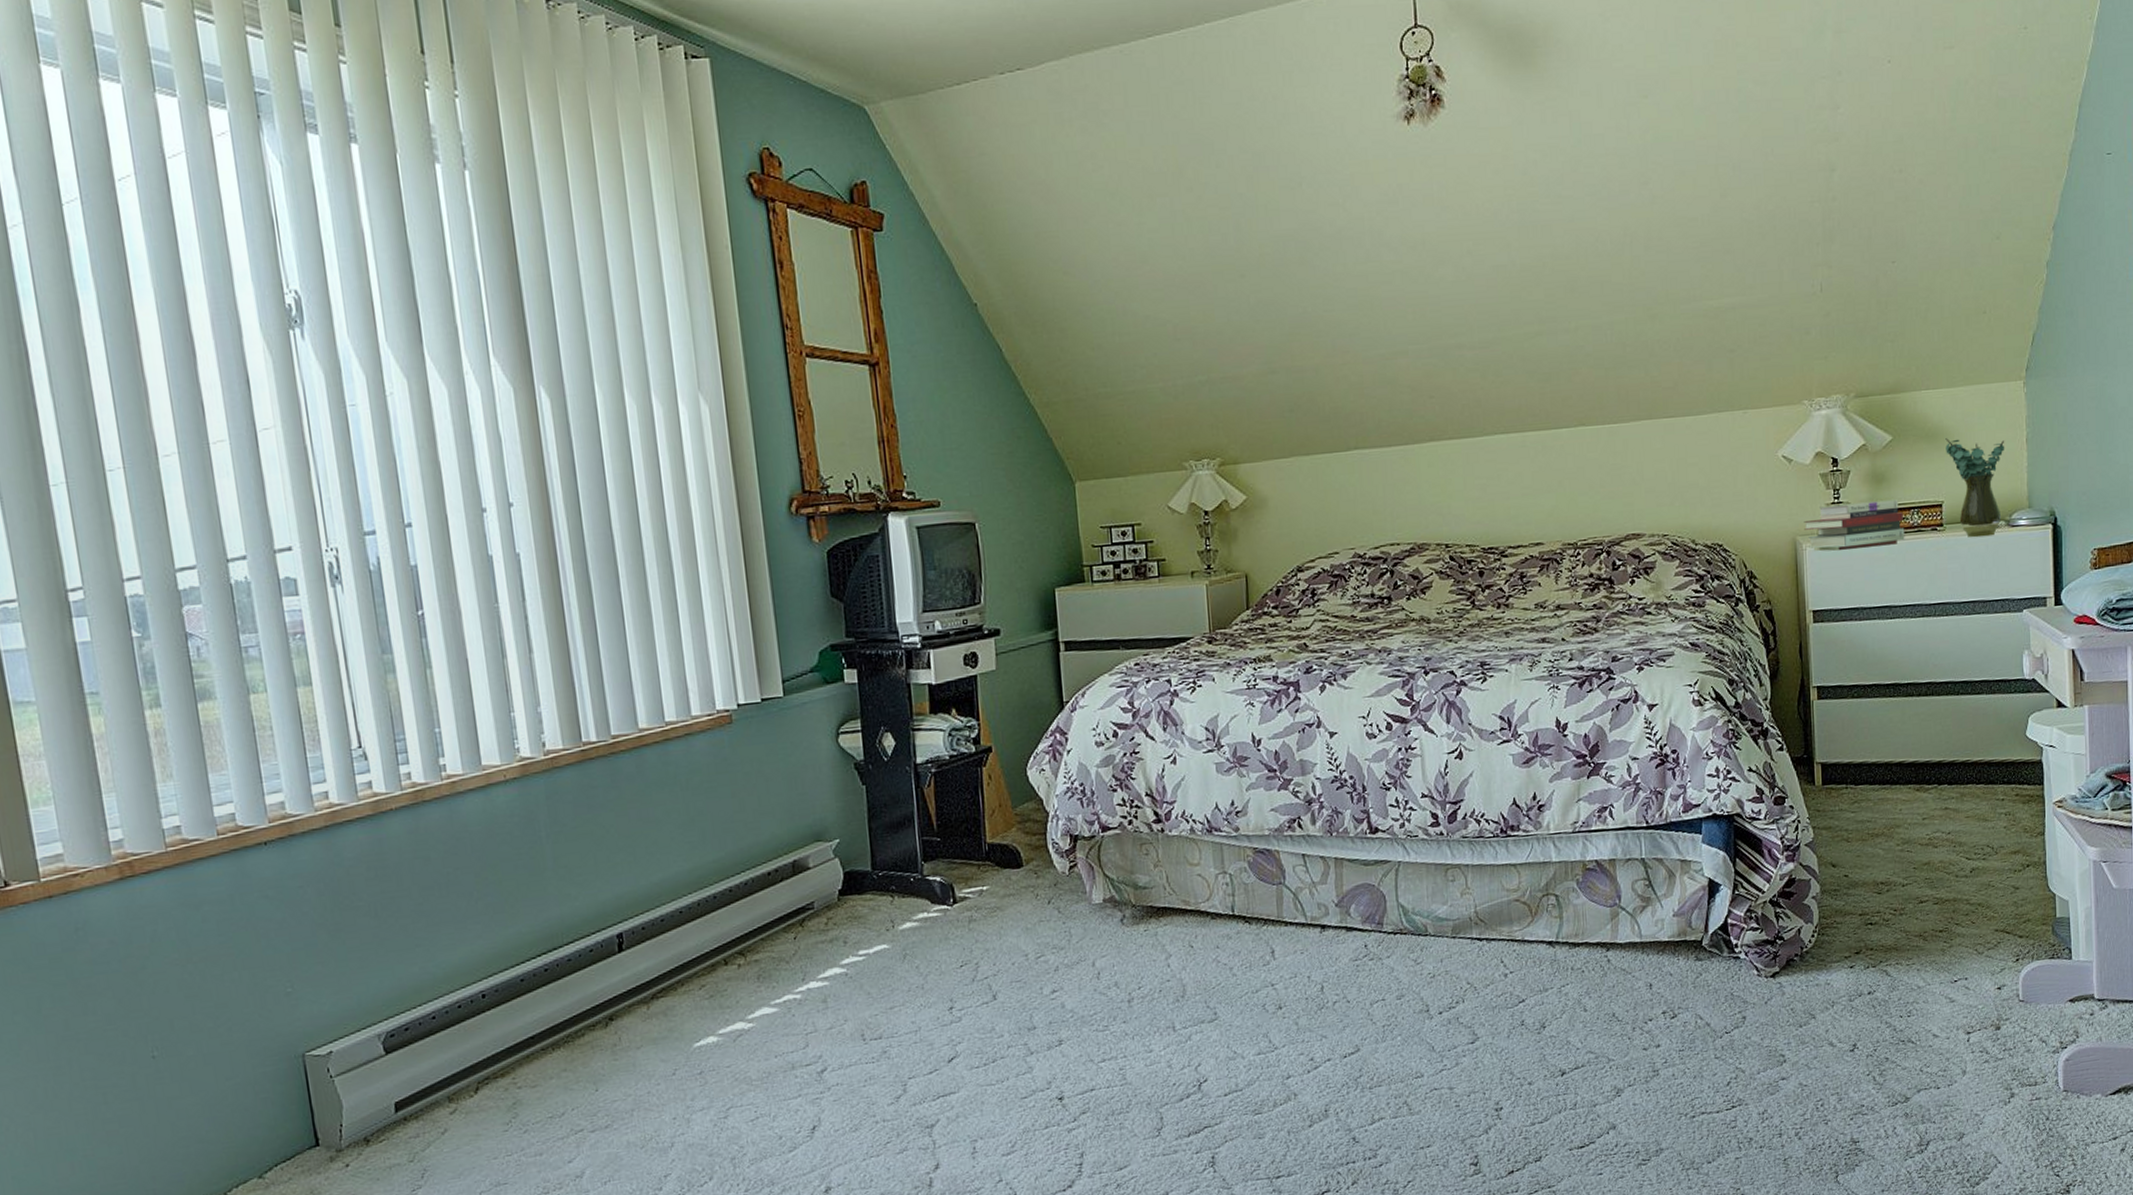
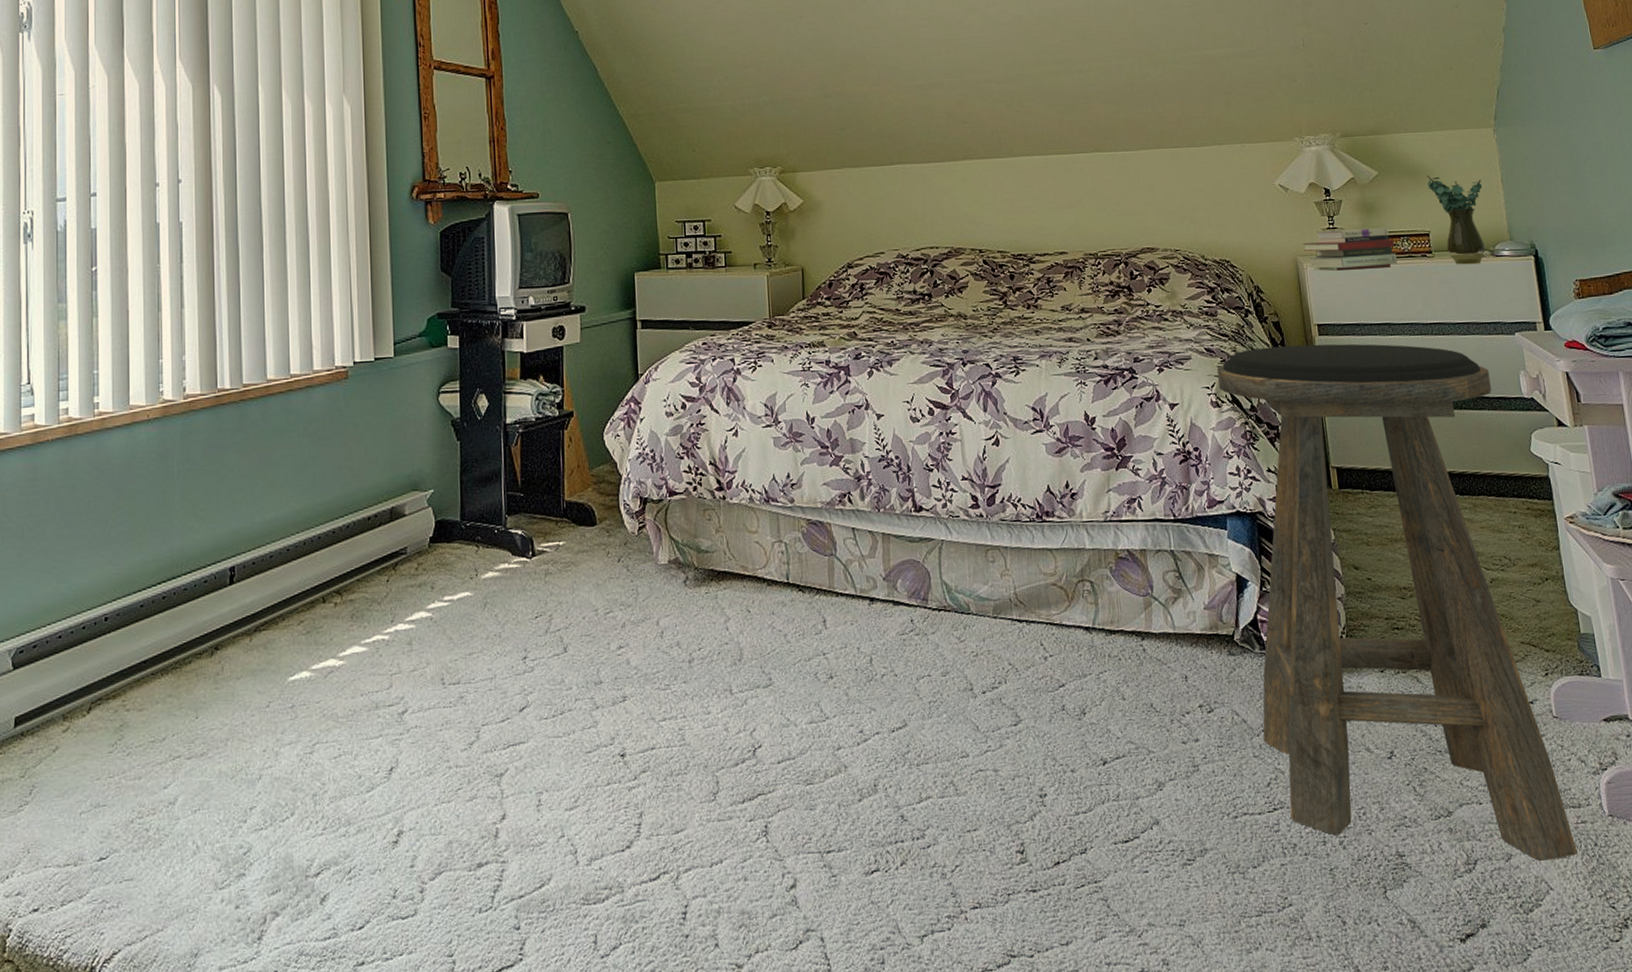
stool: none [1701,629,2029,1138] -> present [1216,343,1578,861]

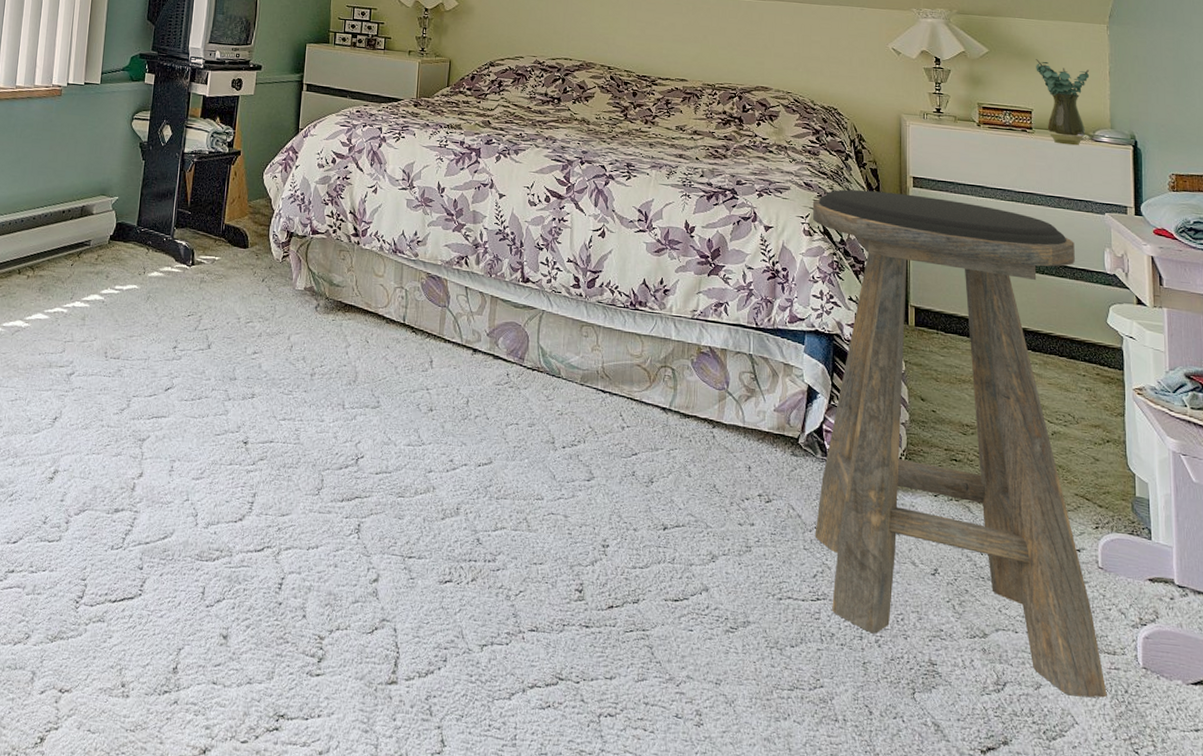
books: present [1303,227,1398,272] -> none [908,94,998,137]

